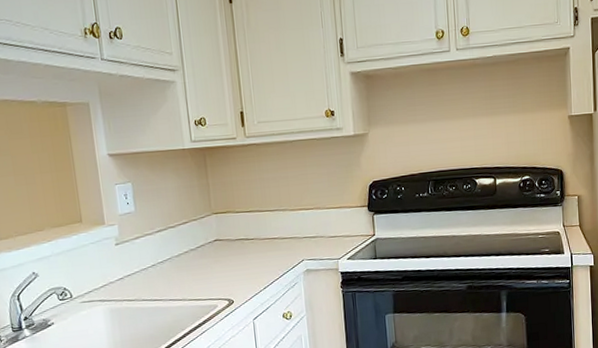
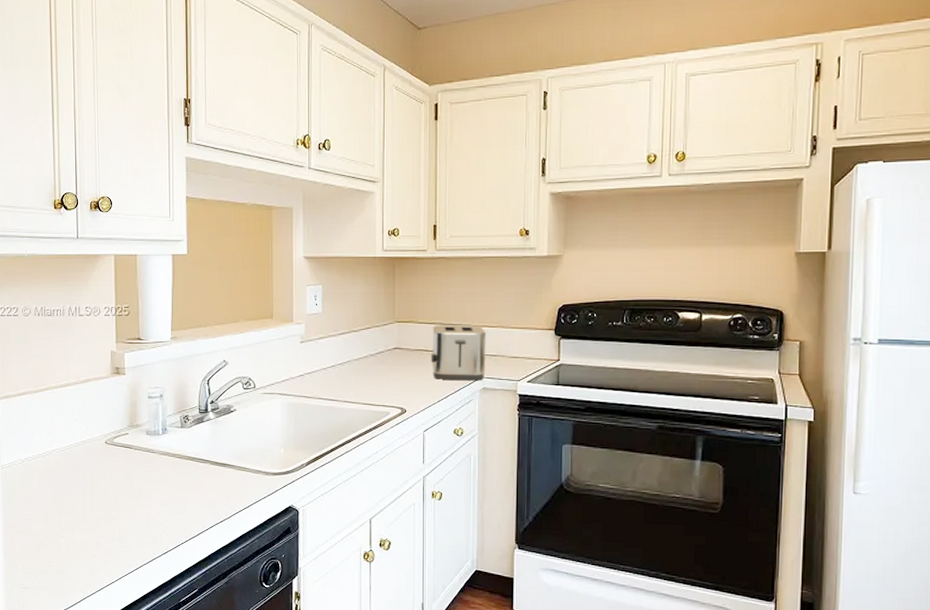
toaster: none [251,209,307,267] -> present [430,325,486,380]

